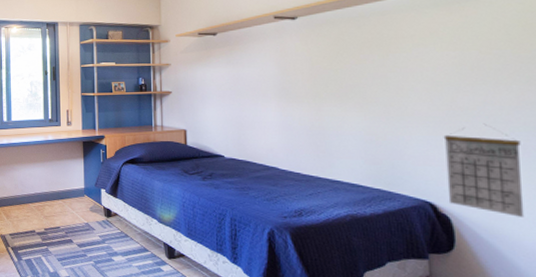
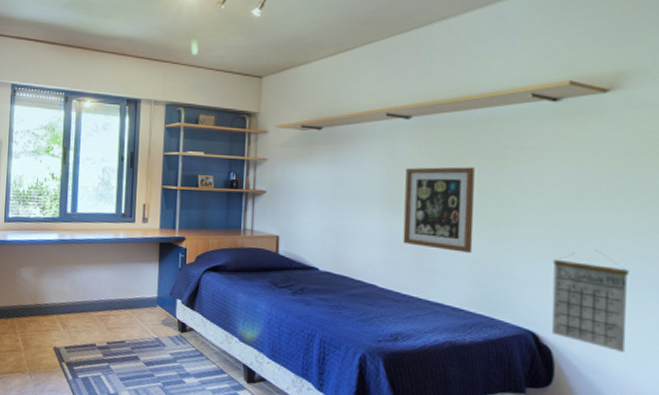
wall art: none [296,57,365,134] -> present [403,166,475,253]

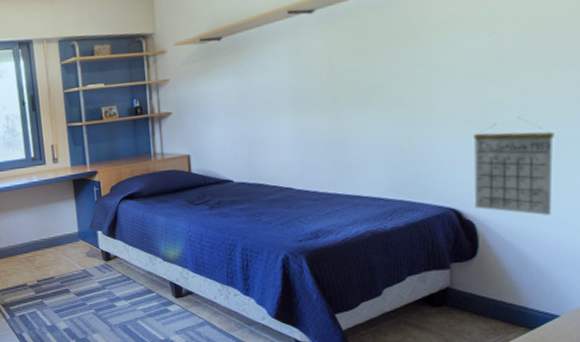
wall art: present [403,166,475,253] -> none [313,53,388,143]

